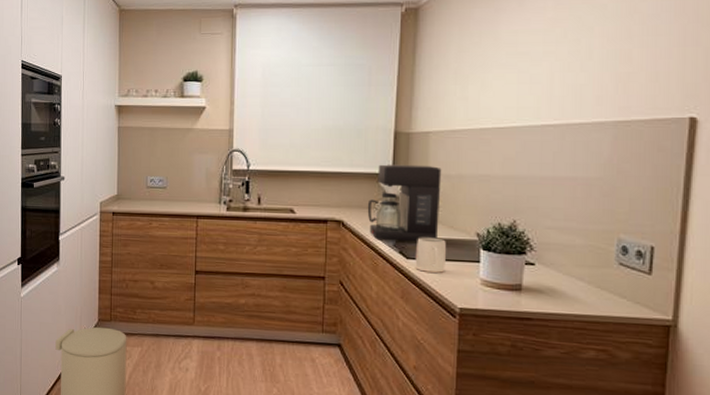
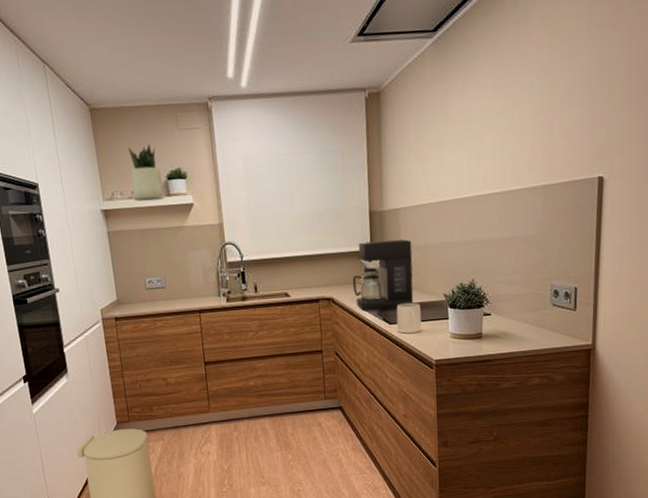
planter: none [145,45,180,101] -> present [128,143,167,202]

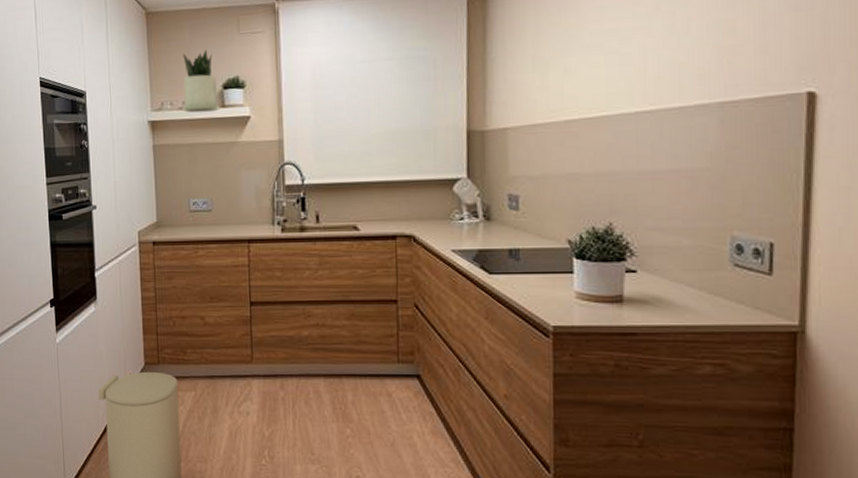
coffee maker: present [352,239,414,312] -> none [441,166,524,255]
mug: present [396,302,422,334] -> none [498,248,535,288]

